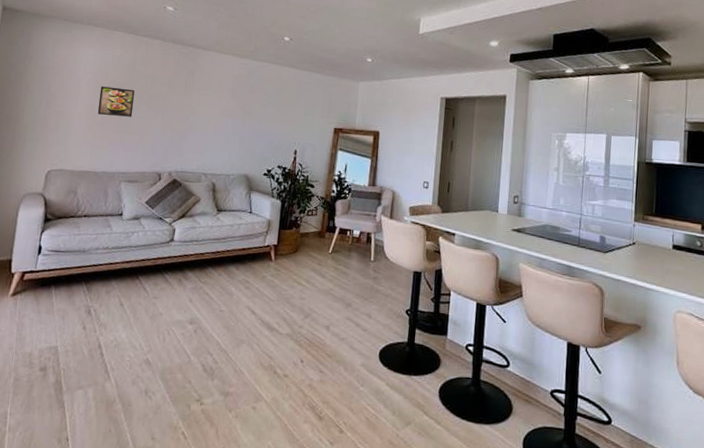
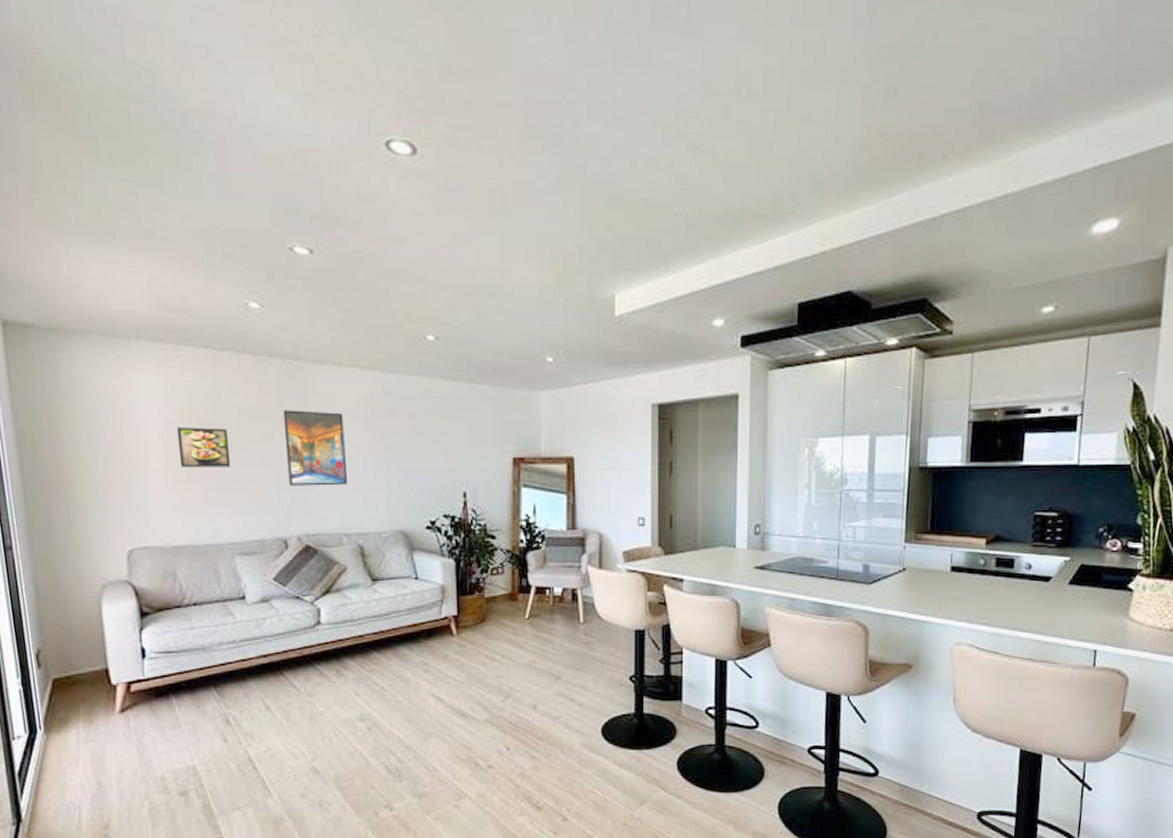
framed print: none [170,80,217,137] -> present [283,410,348,486]

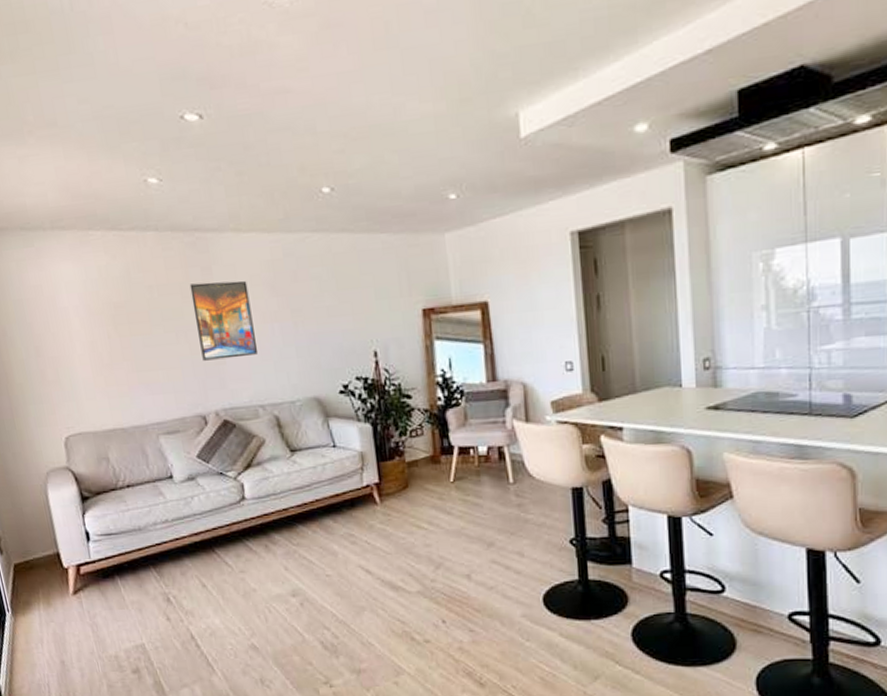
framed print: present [176,427,231,467] -> none [95,309,148,352]

